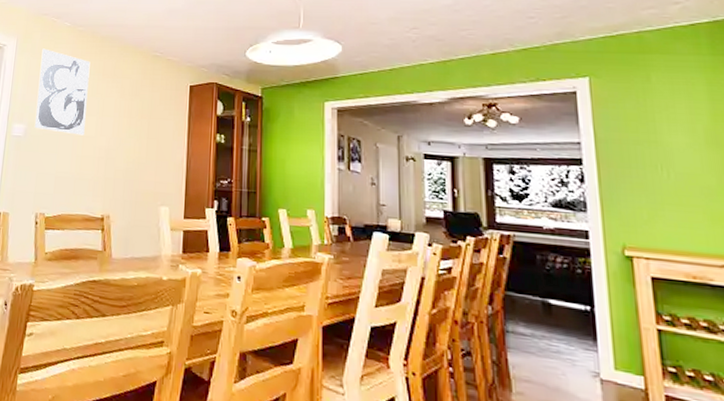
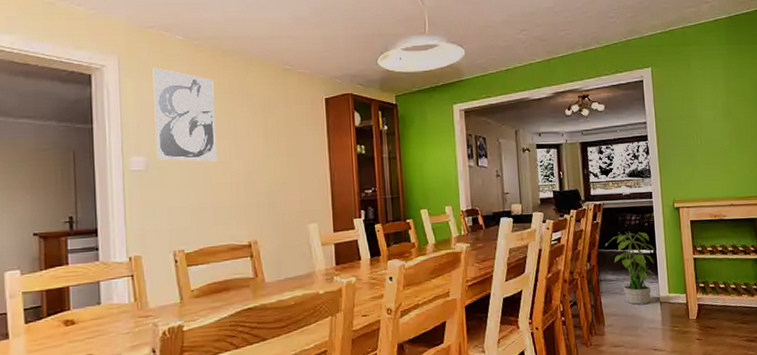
potted plant: none [516,274,595,378] -> present [606,231,656,305]

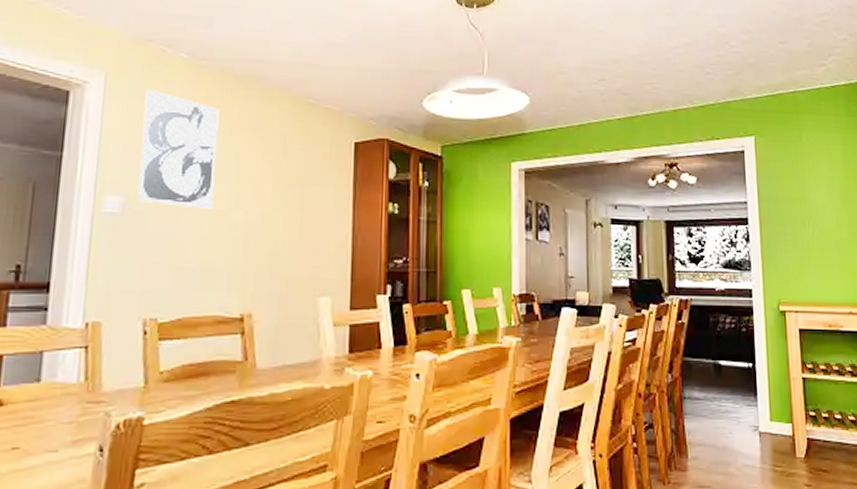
potted plant: present [606,231,656,305] -> none [692,337,755,434]

